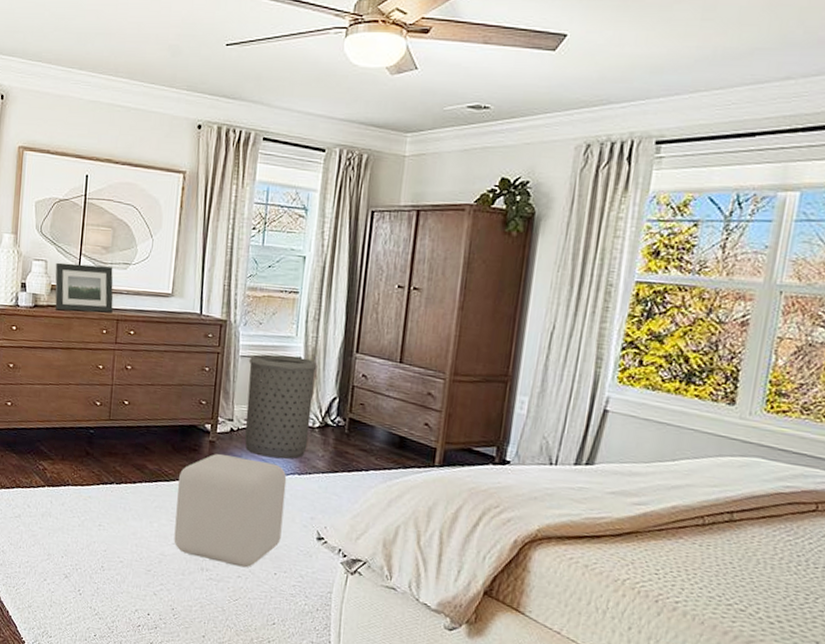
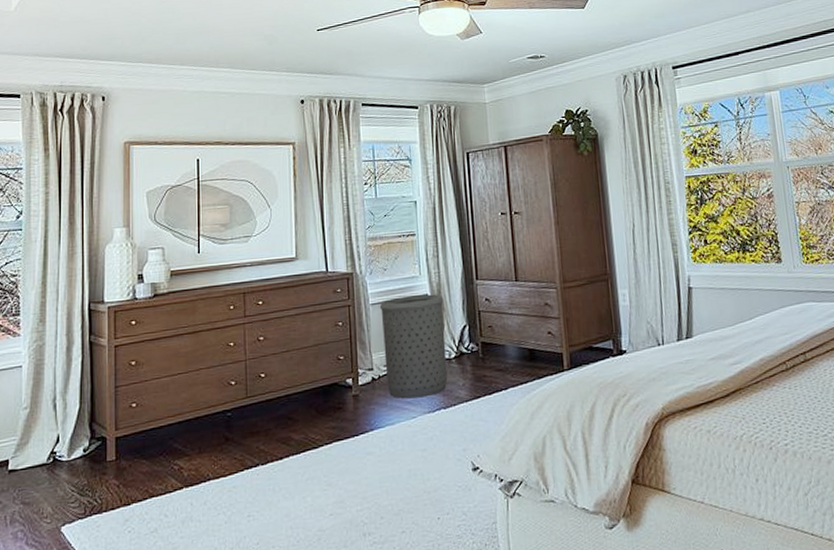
picture frame: present [55,262,114,314] -> none [173,242,238,297]
cube: present [174,454,287,568] -> none [326,403,438,522]

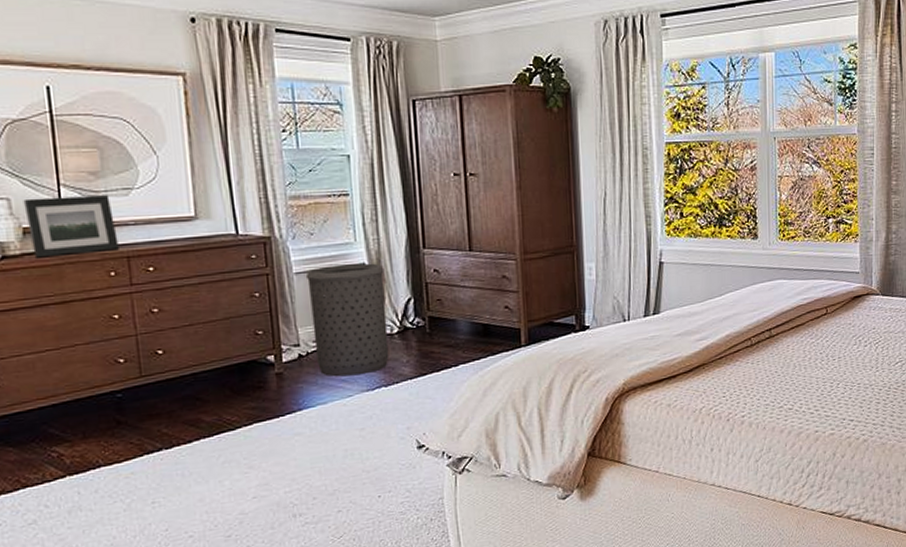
picture frame: none [173,242,238,297] -> present [23,195,119,260]

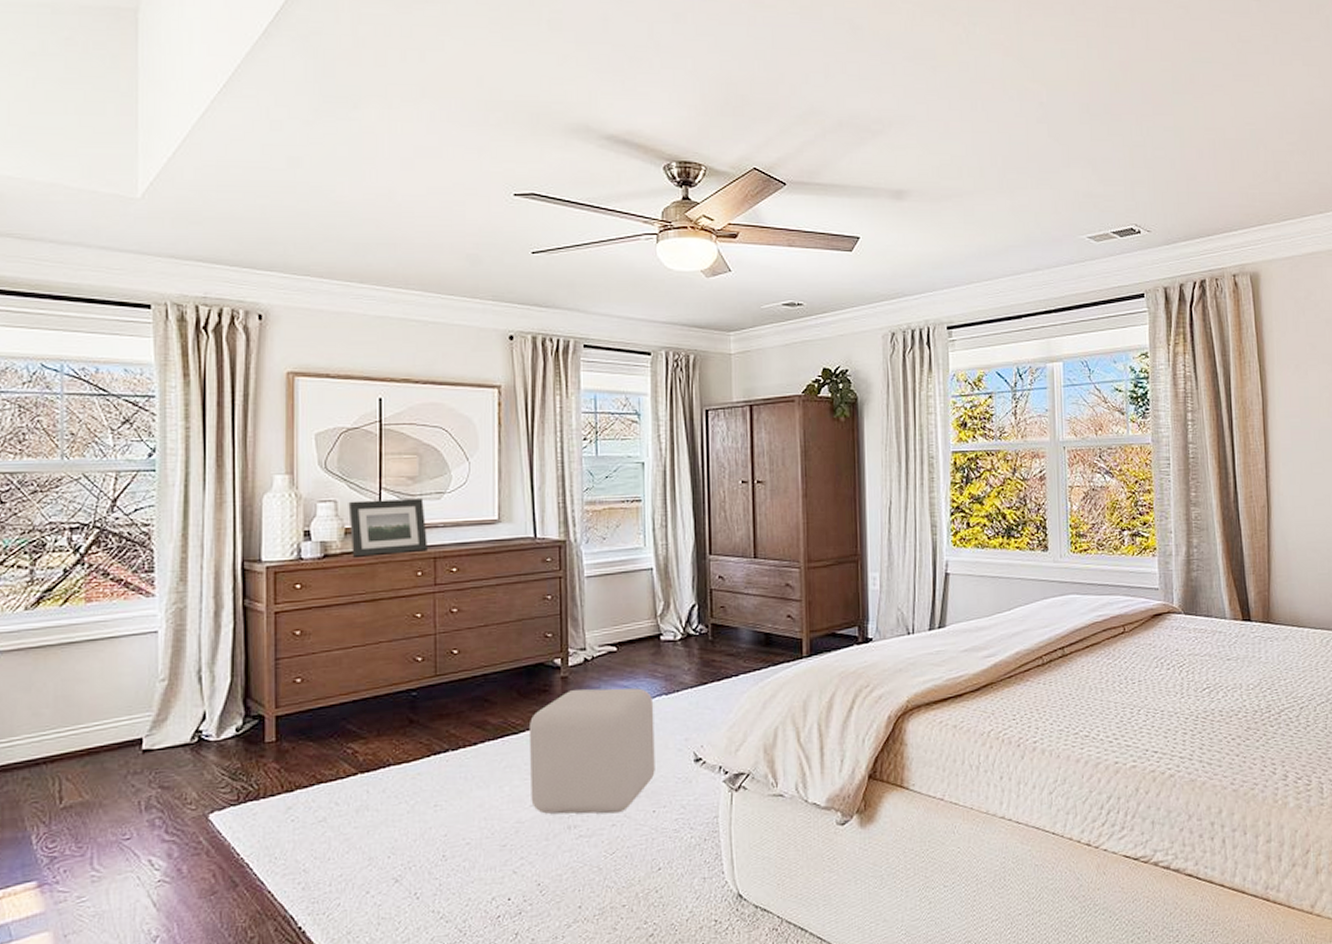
cube: none [245,381,379,505] -> present [528,688,655,814]
laundry basket: present [305,263,389,377] -> none [595,568,671,683]

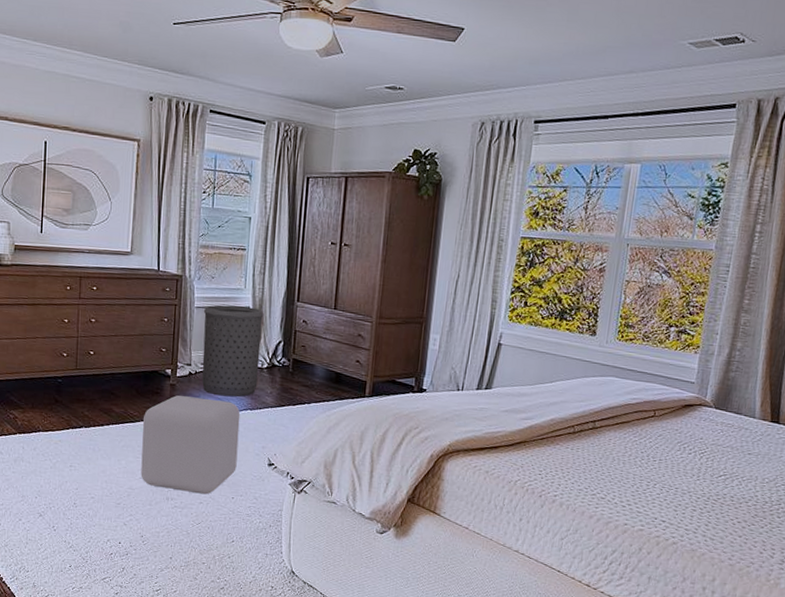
picture frame: present [348,499,427,559] -> none [18,223,76,272]
laundry basket: none [595,568,671,683] -> present [202,305,264,397]

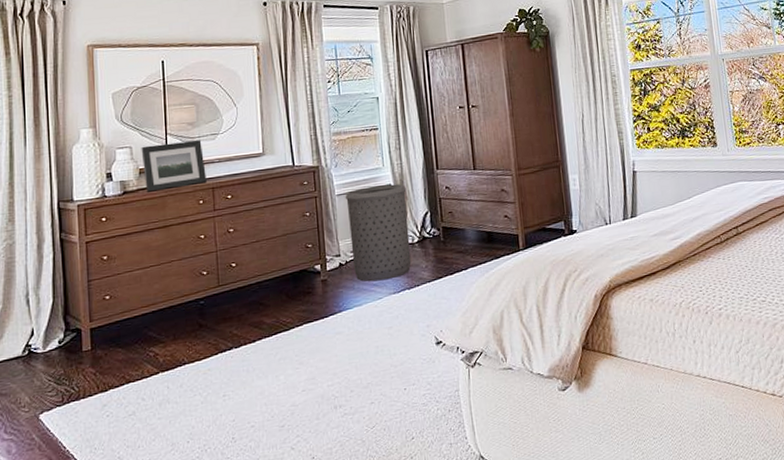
picture frame: none [18,223,76,272] -> present [141,140,207,194]
cube: present [141,395,241,495] -> none [297,285,404,397]

